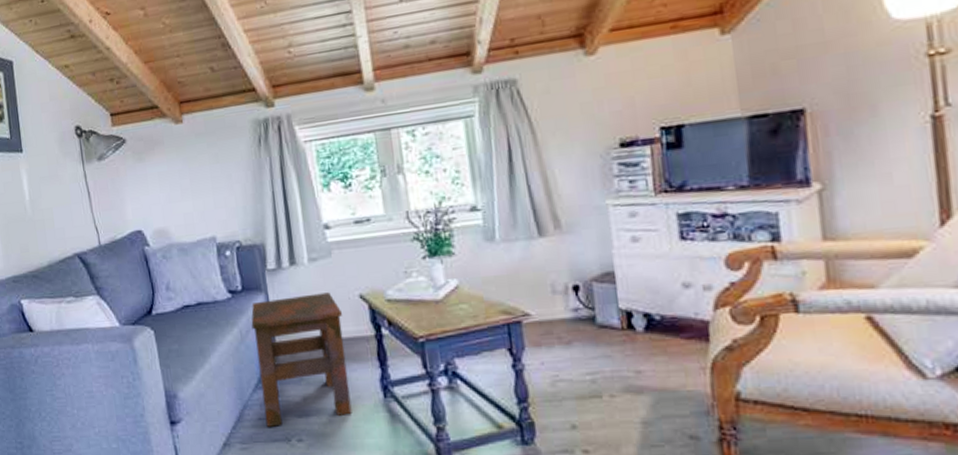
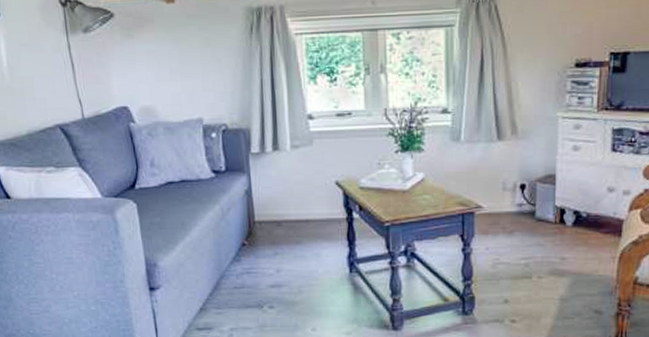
side table: present [251,292,352,427] -> none [232,178,320,295]

